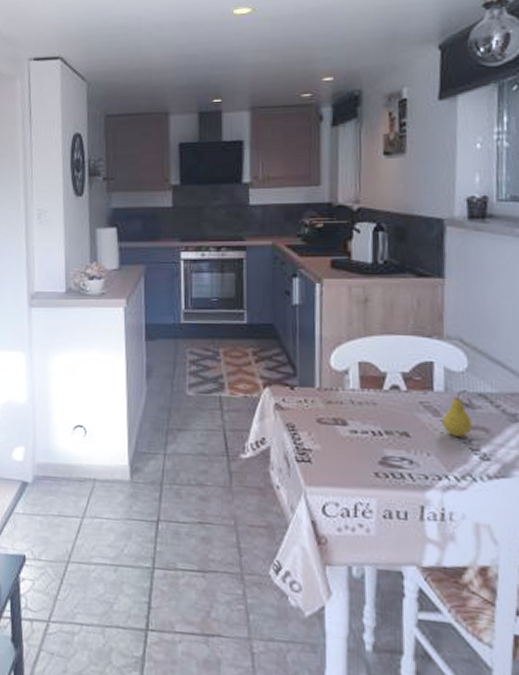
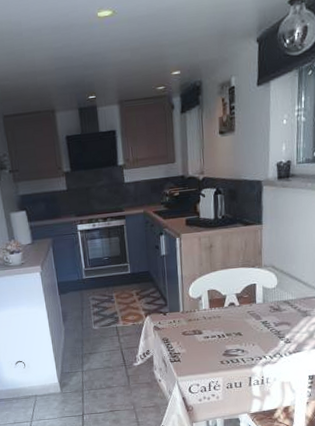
fruit: present [442,390,472,437] -> none [262,300,280,331]

